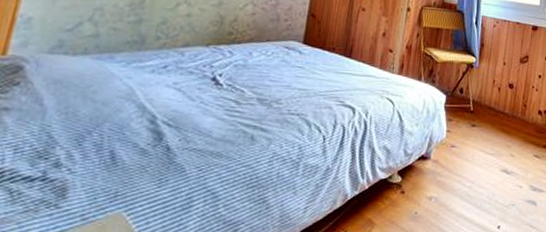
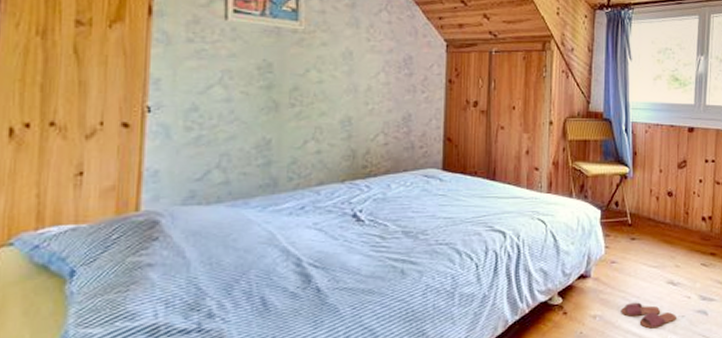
slippers: none [455,187,507,215] -> present [621,302,676,329]

